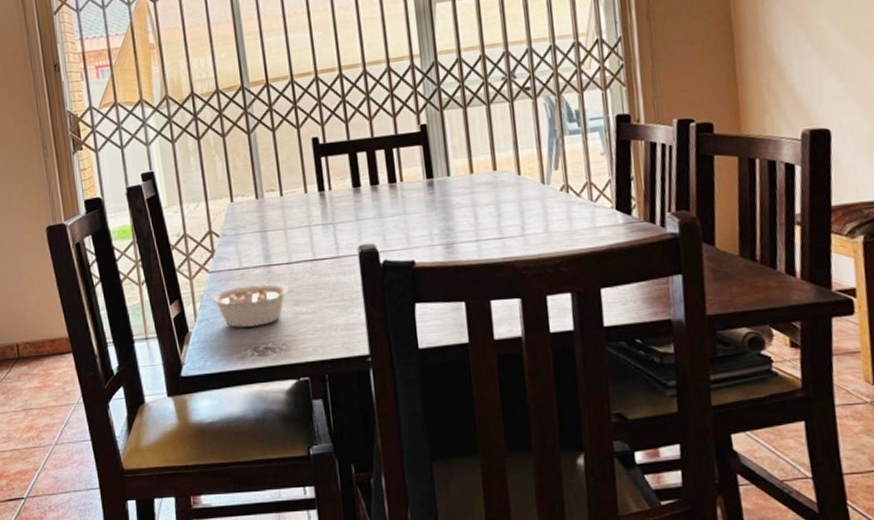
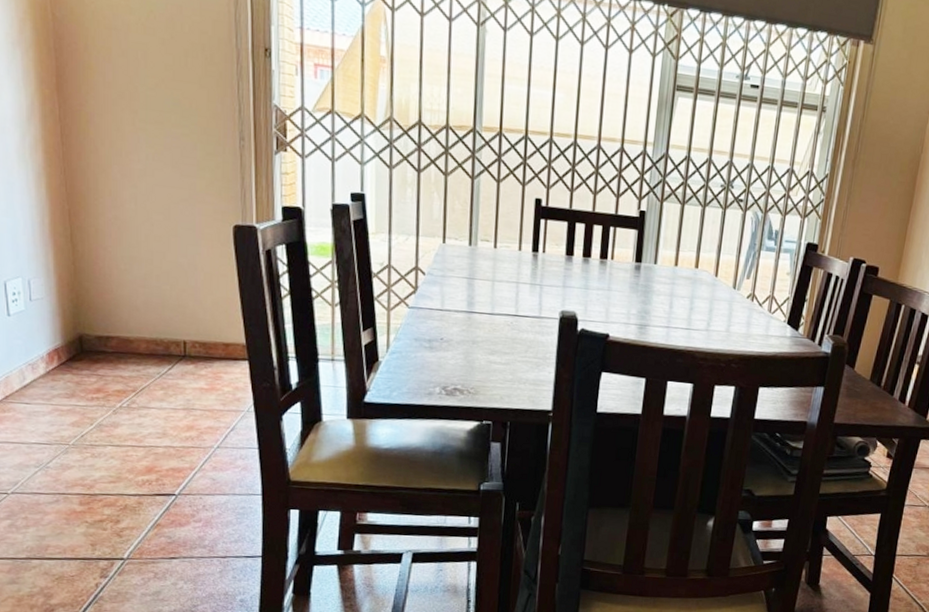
legume: present [211,283,295,328] -> none [406,326,492,368]

